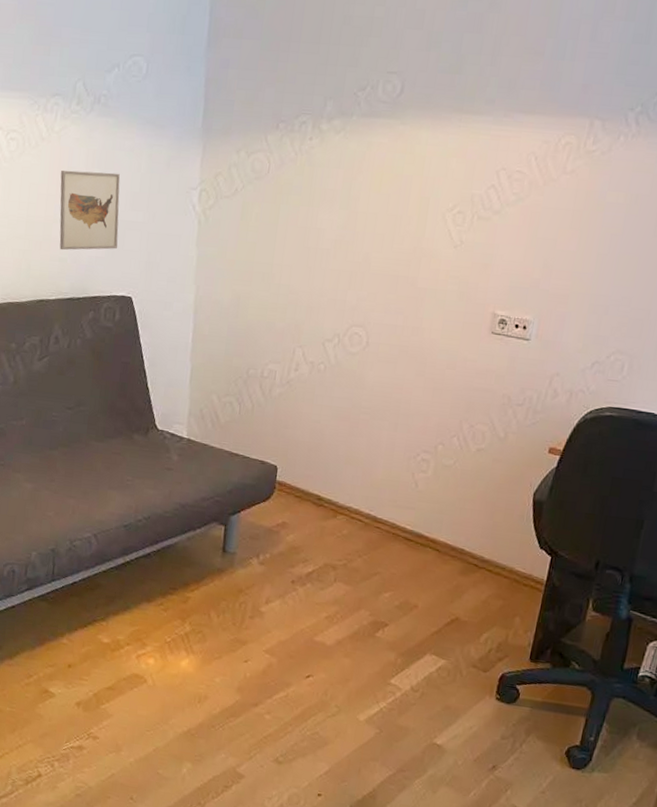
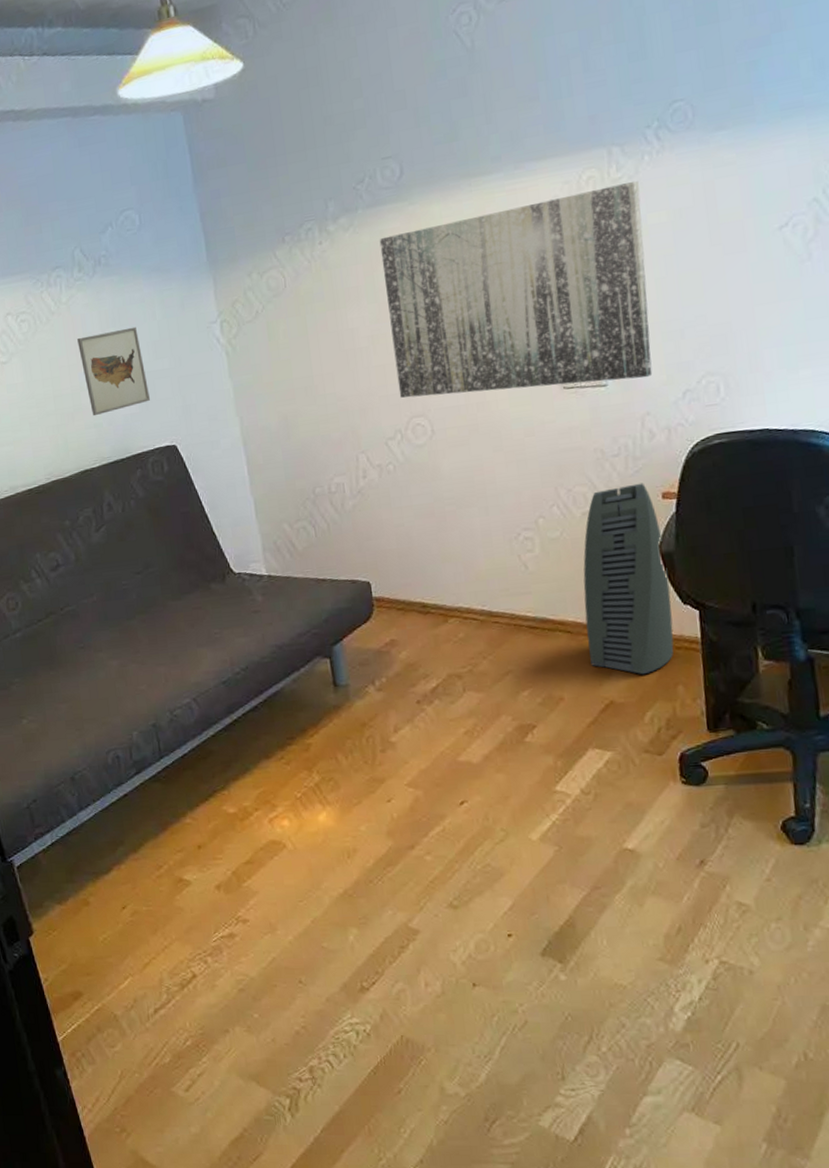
wall art: none [346,149,609,342] -> present [379,180,653,398]
air purifier: none [448,432,540,602] -> present [583,483,674,675]

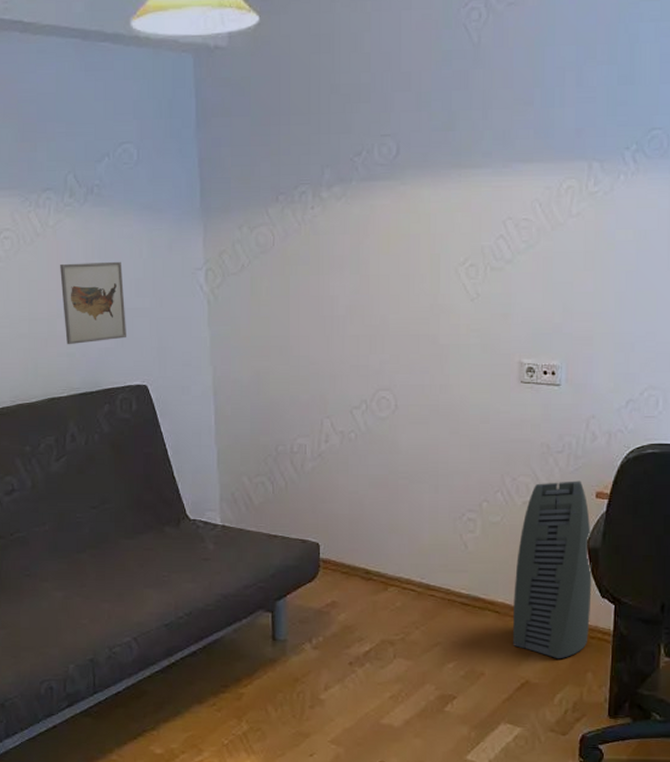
wall art: present [379,180,653,398] -> none [368,197,612,383]

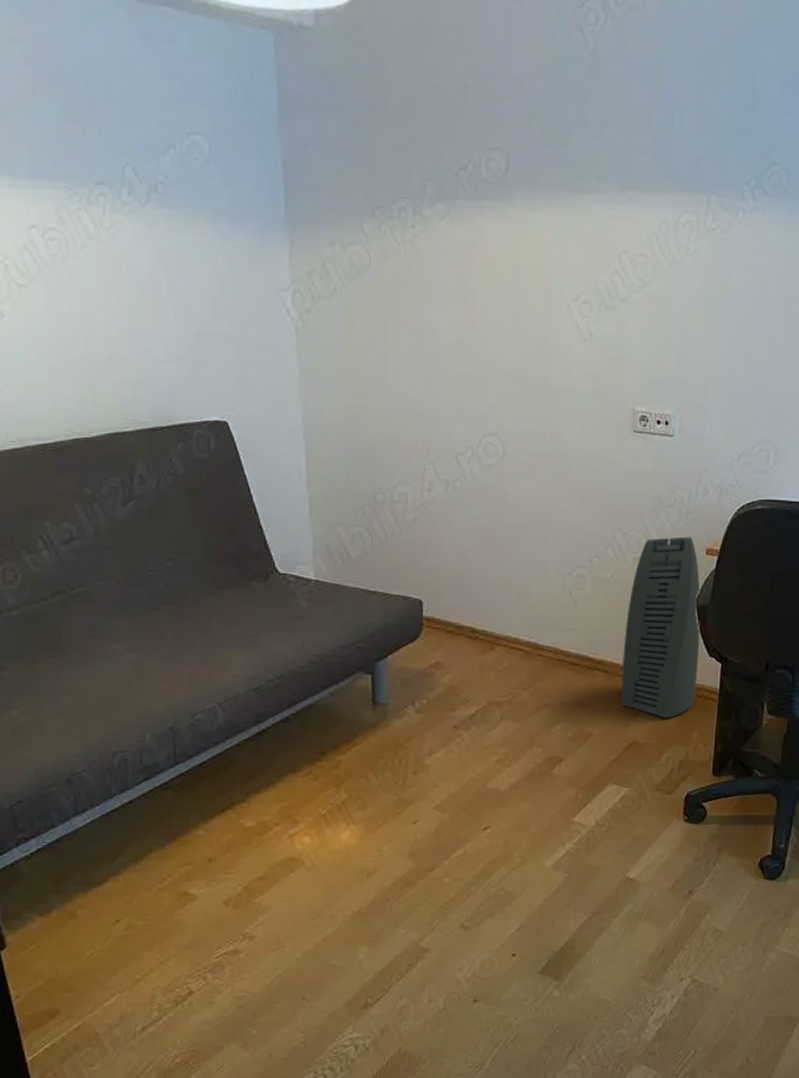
wall art: present [60,261,127,345] -> none [119,274,203,372]

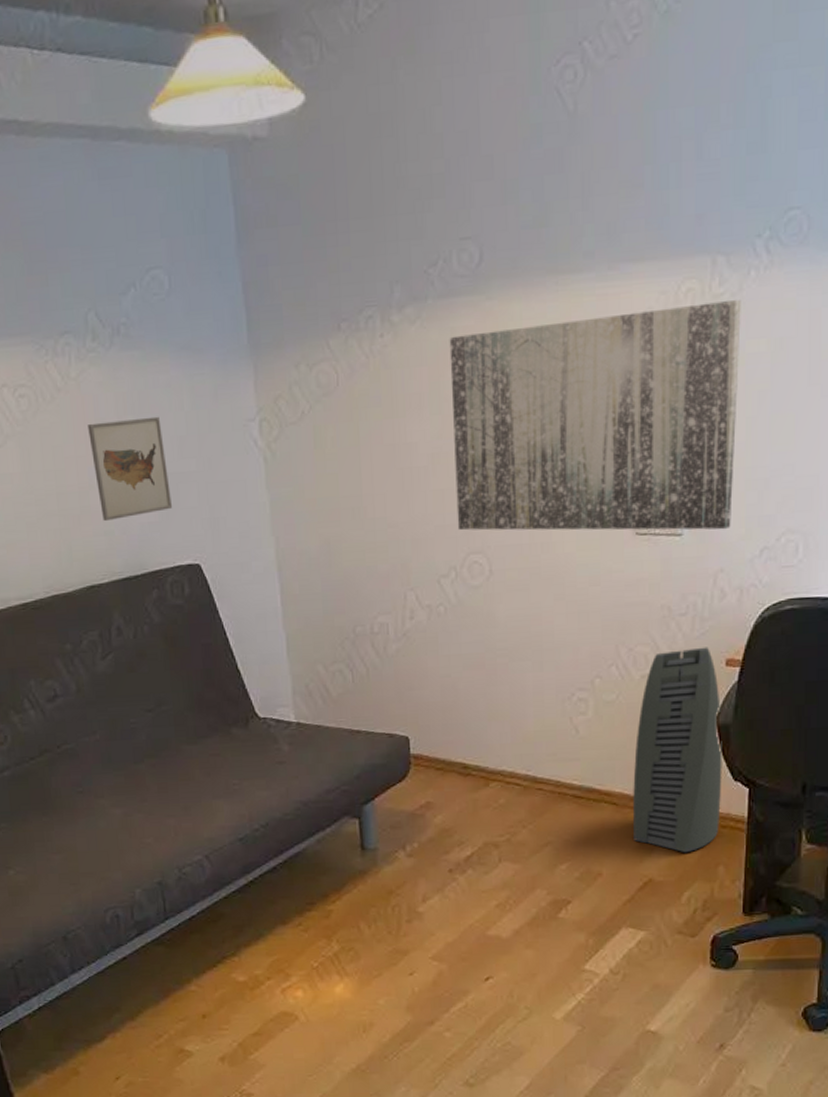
wall art: none [119,274,203,372] -> present [88,416,173,522]
wall art: none [475,235,730,435] -> present [449,299,741,531]

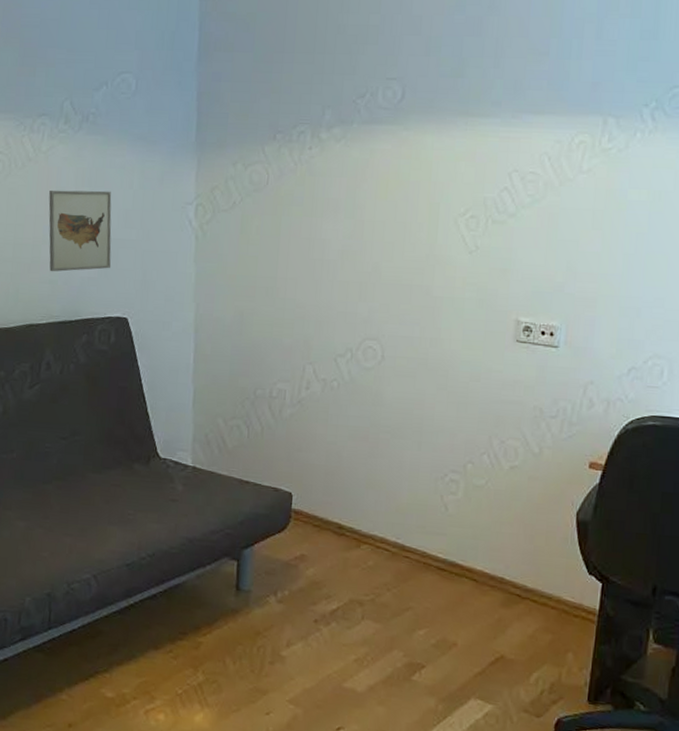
wall art: present [449,299,741,531] -> none [357,154,626,348]
air purifier: present [633,647,722,853] -> none [490,448,582,636]

